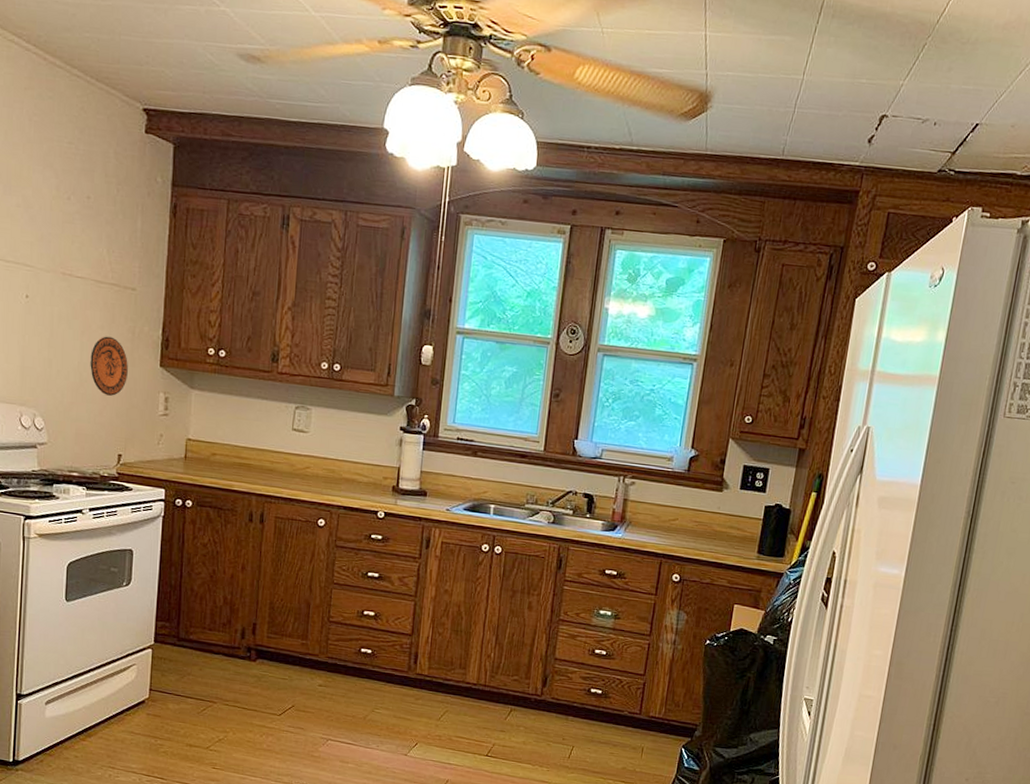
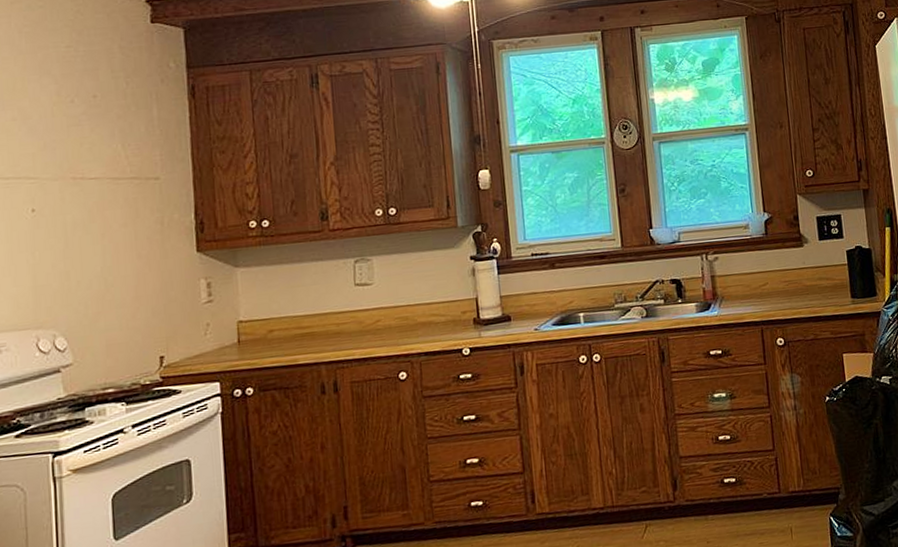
decorative plate: present [90,336,128,396] -> none [115,232,161,296]

